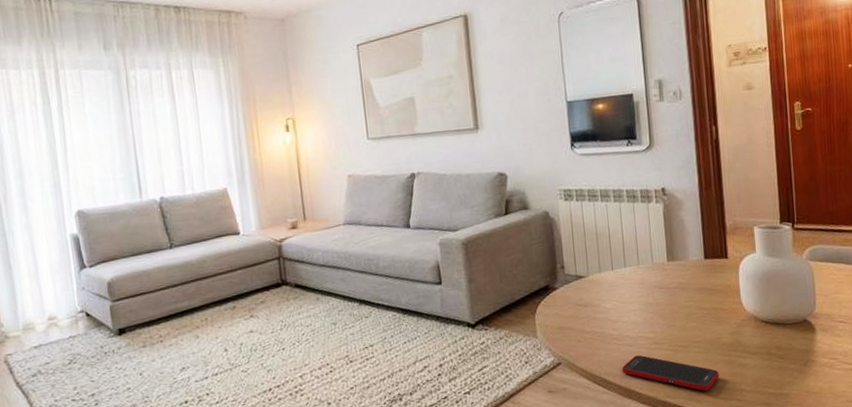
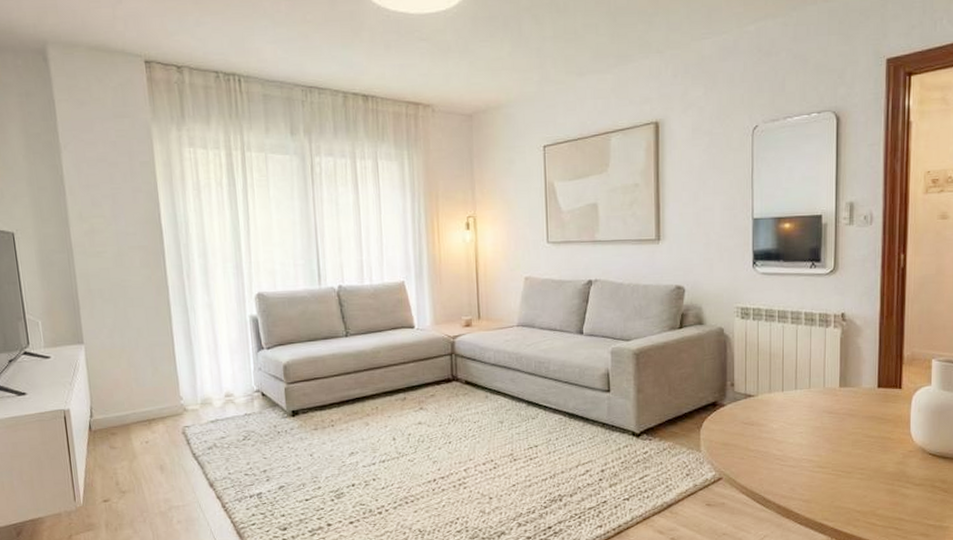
cell phone: present [621,355,719,391] -> none [782,477,880,517]

